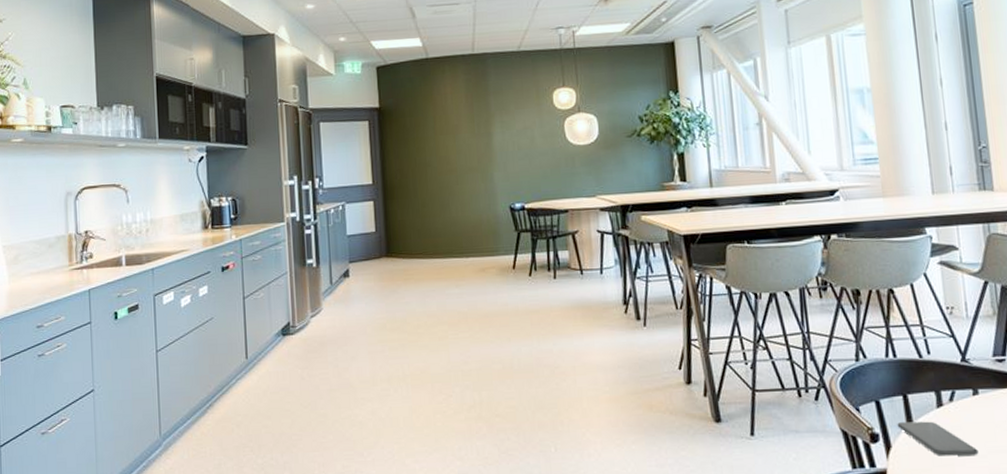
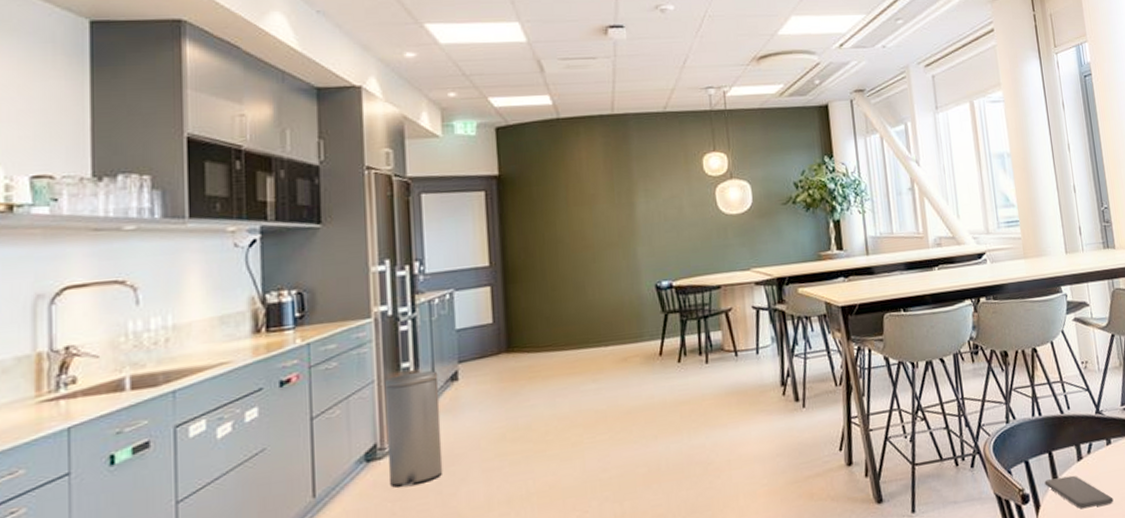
pedal bin: none [294,268,339,359] -> present [384,371,443,488]

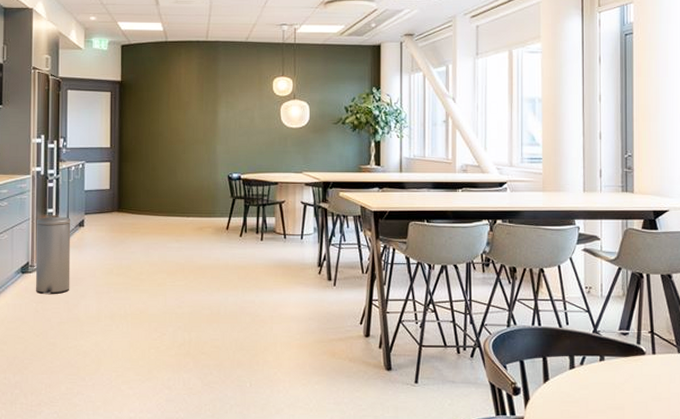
smartphone: present [1044,475,1114,509] -> none [536,379,600,410]

